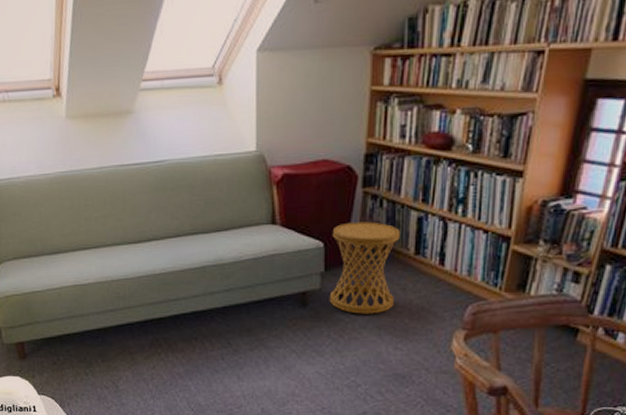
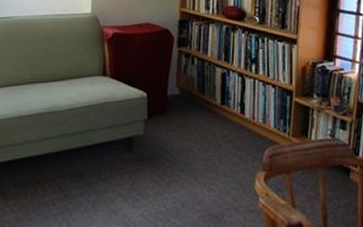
side table: present [329,221,400,314] -> none [151,76,209,158]

